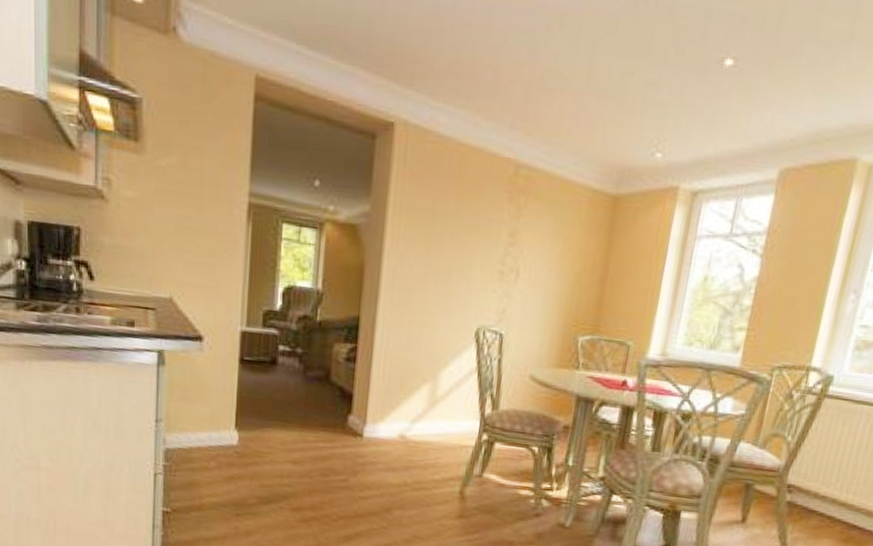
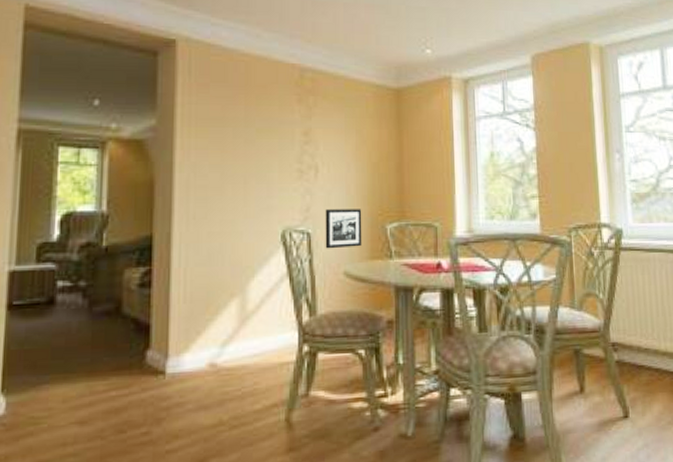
picture frame: none [515,314,557,354] -> present [325,209,362,249]

